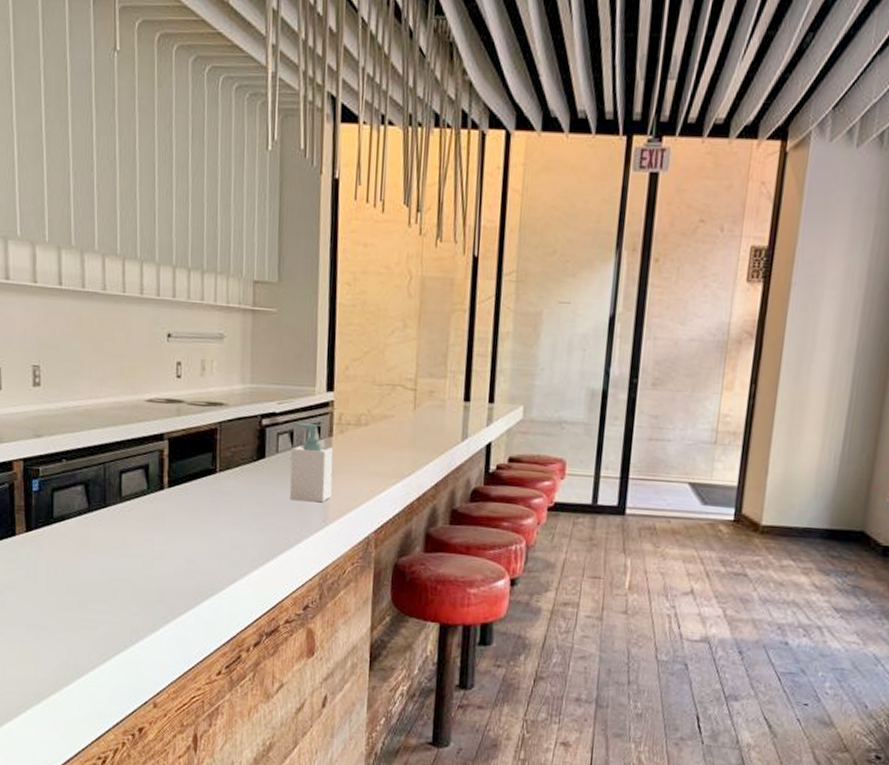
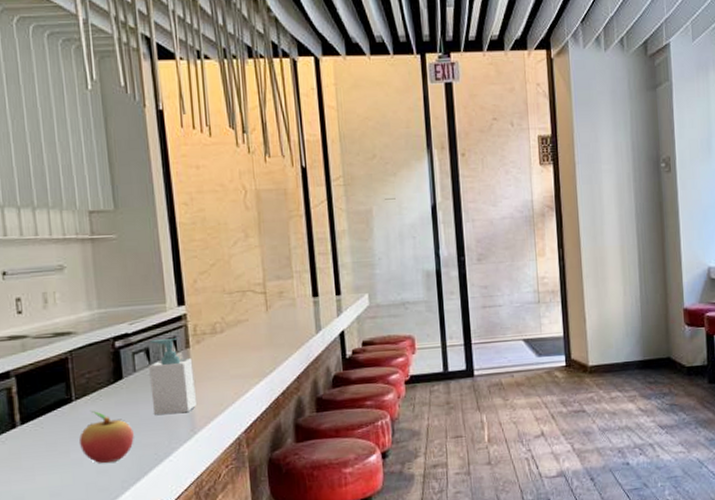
fruit: none [218,484,269,539] -> present [79,410,134,463]

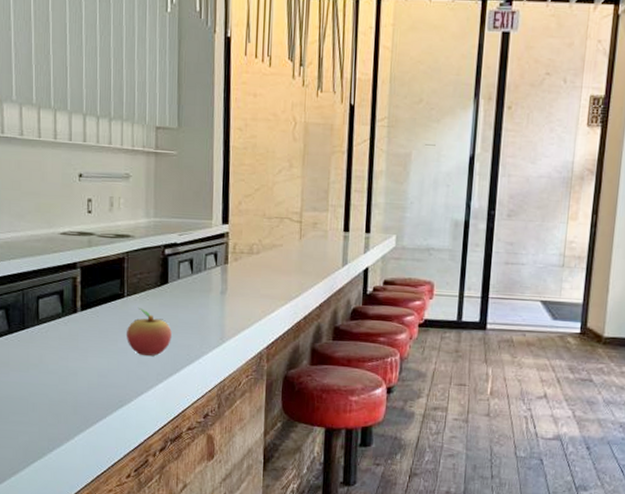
soap bottle: present [149,338,196,416] -> none [190,252,229,323]

